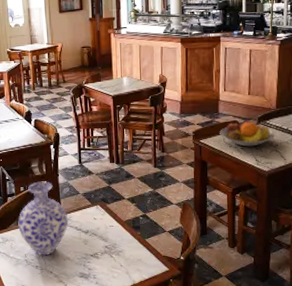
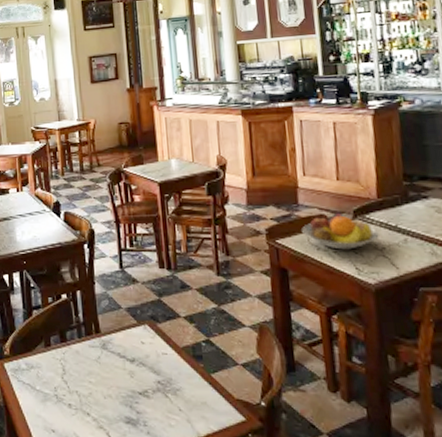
vase: present [18,181,69,256] -> none [45,290,109,391]

